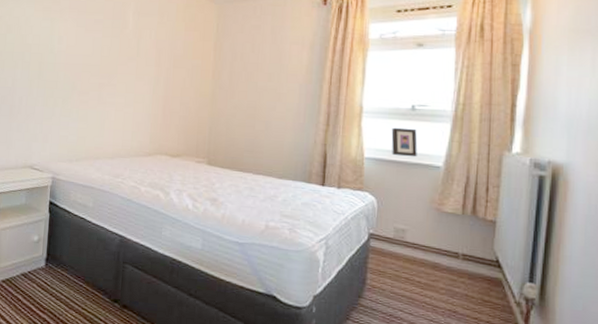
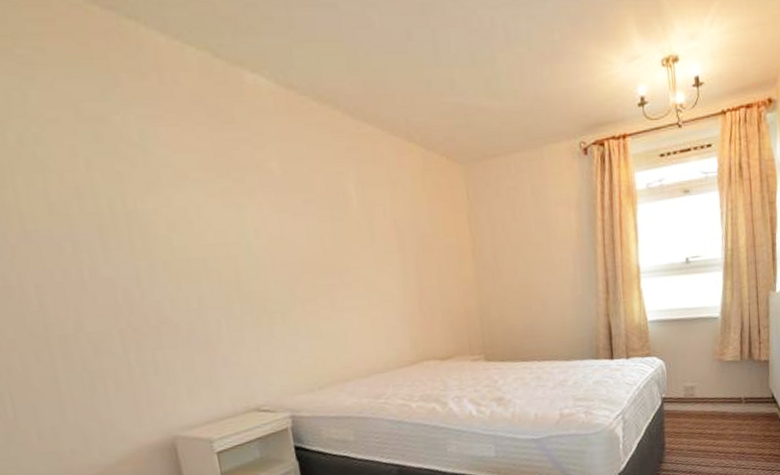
picture frame: present [391,127,418,157] -> none [670,282,696,314]

